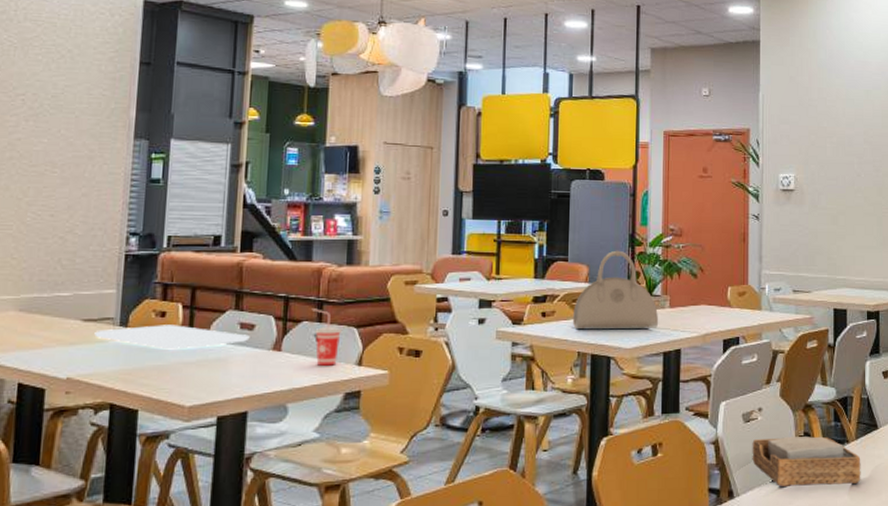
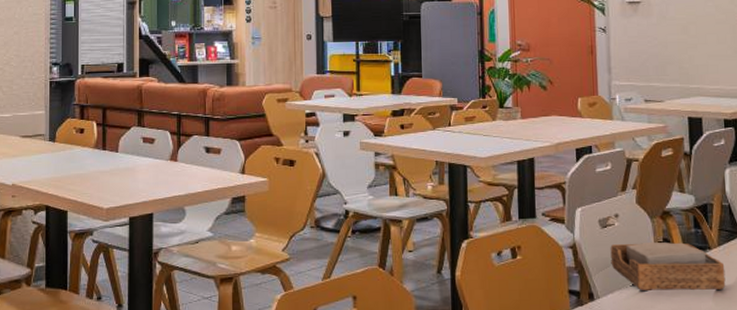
tray: present [94,325,250,350] -> none [31,139,151,161]
beverage cup: present [311,308,341,366] -> none [200,124,226,174]
handbag: present [572,250,659,330] -> none [429,66,512,141]

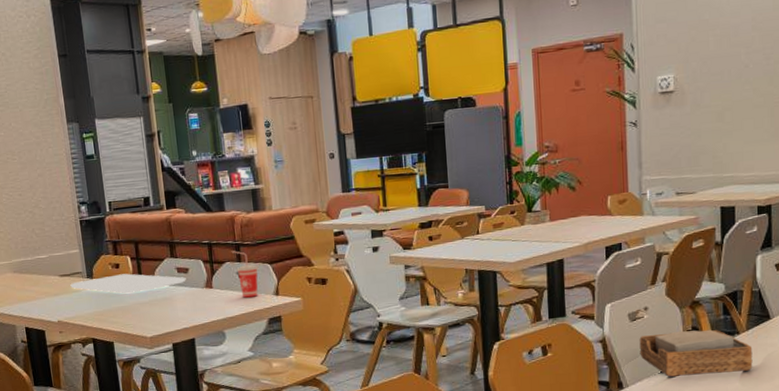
tray: none [31,139,151,161] -> present [70,273,186,294]
beverage cup: none [200,124,226,174] -> present [231,251,258,298]

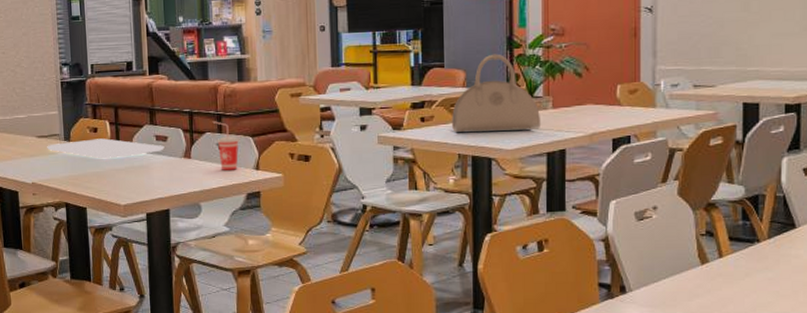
handbag: none [457,172,541,249] -> present [451,54,541,133]
napkin holder: present [639,329,753,377] -> none [646,235,774,284]

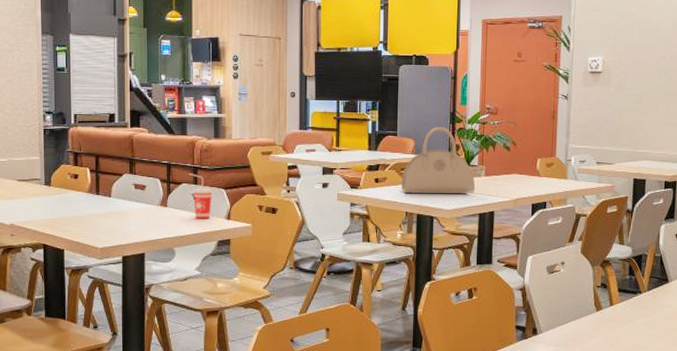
tray: present [47,138,165,159] -> none [27,185,142,204]

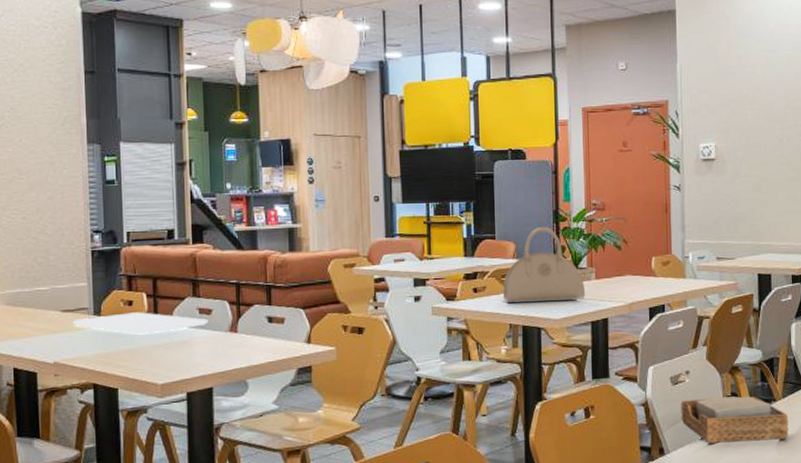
tray: none [27,185,142,204] -> present [73,312,208,335]
beverage cup: present [189,173,213,219] -> none [261,293,290,345]
napkin holder: none [554,287,652,328] -> present [681,396,789,444]

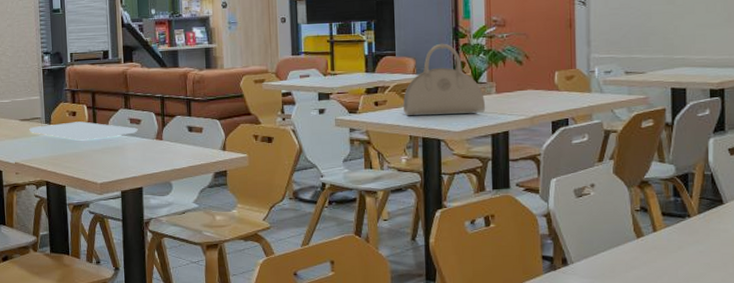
napkin holder: present [681,396,789,444] -> none [585,210,705,257]

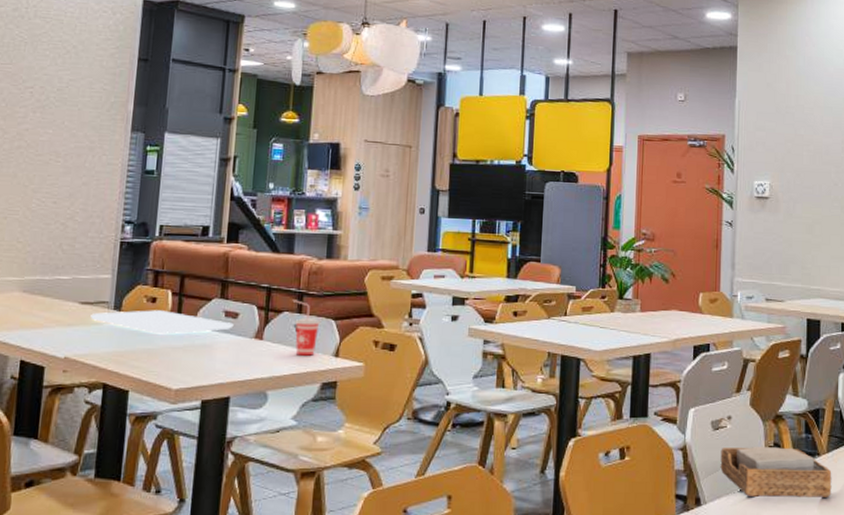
beverage cup: none [182,105,207,151] -> present [292,300,320,356]
handbag: present [402,43,486,116] -> none [543,252,630,333]
napkin holder: none [585,210,705,257] -> present [720,447,832,499]

